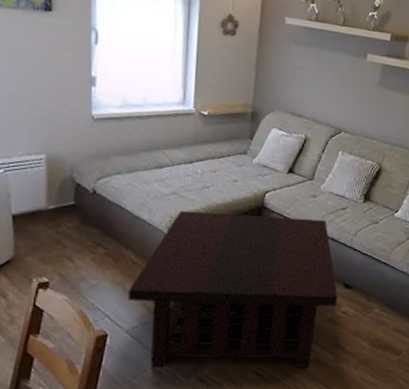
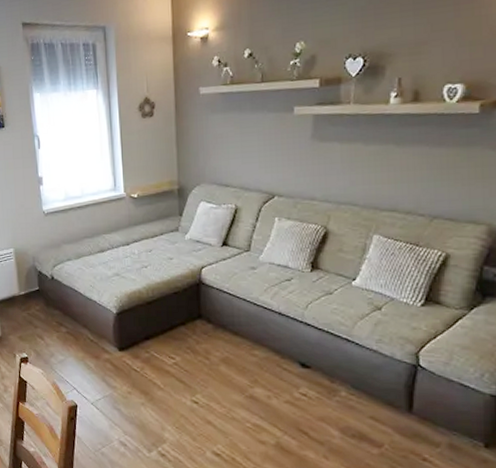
coffee table: present [128,210,338,368] -> none [89,290,295,452]

